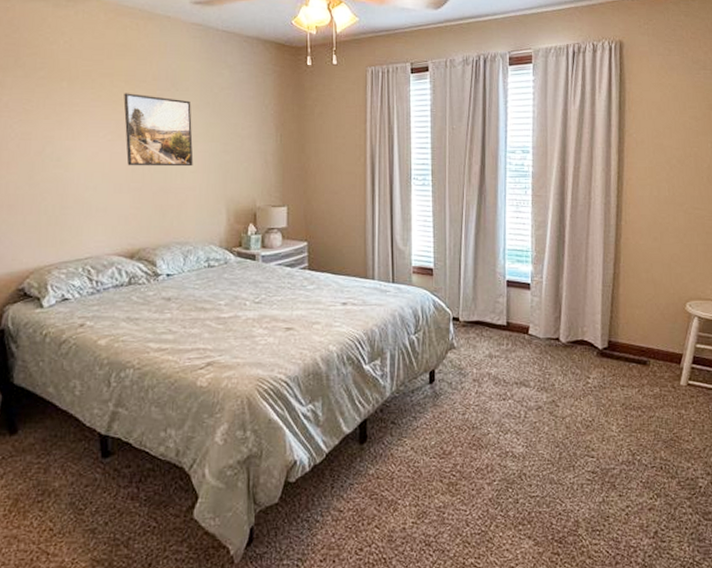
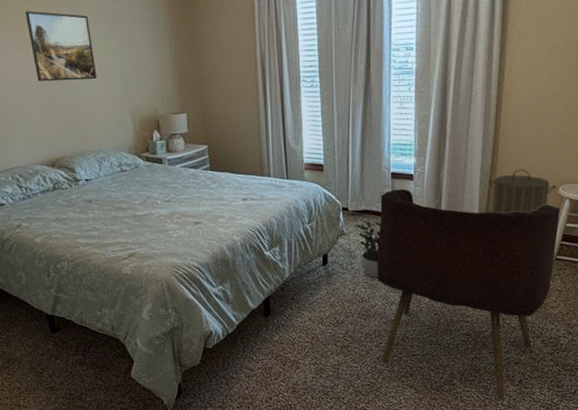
potted plant: none [467,334,495,400] -> present [356,221,381,278]
armchair: none [490,299,689,557] -> present [376,189,560,400]
laundry hamper: none [610,282,683,332] -> present [488,169,556,214]

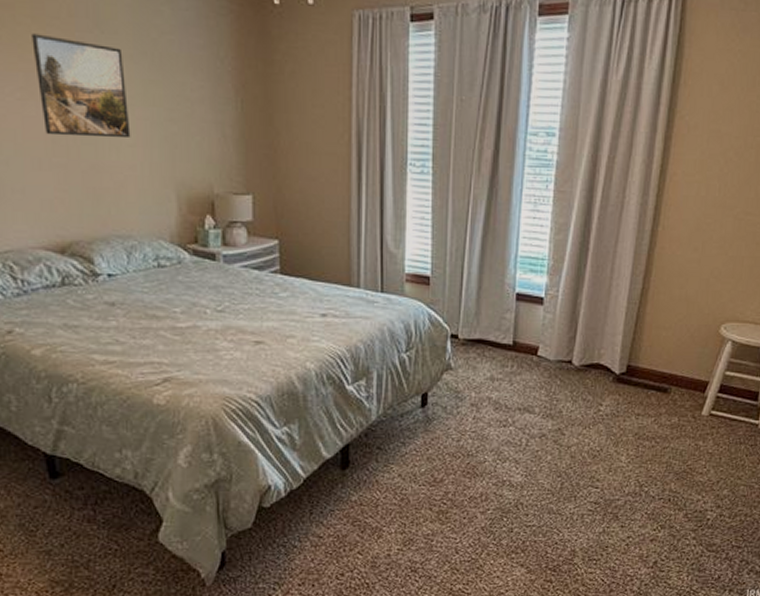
potted plant: present [356,221,381,278] -> none [467,354,499,427]
armchair: present [376,189,560,400] -> none [487,315,719,585]
laundry hamper: present [488,169,556,214] -> none [635,300,718,356]

